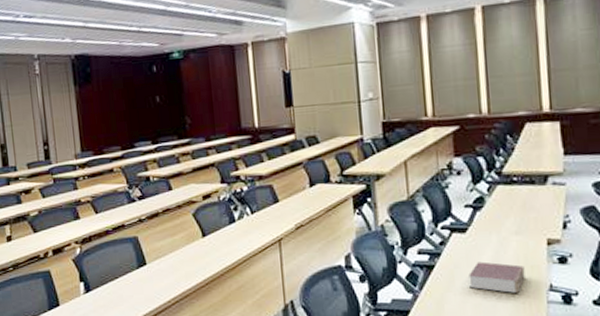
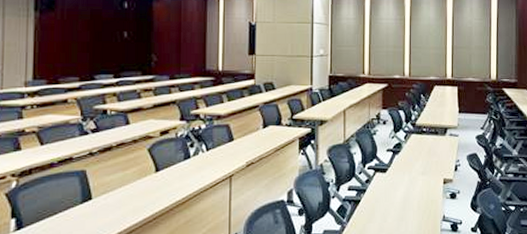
book: present [469,261,525,293] -> none [386,197,427,223]

